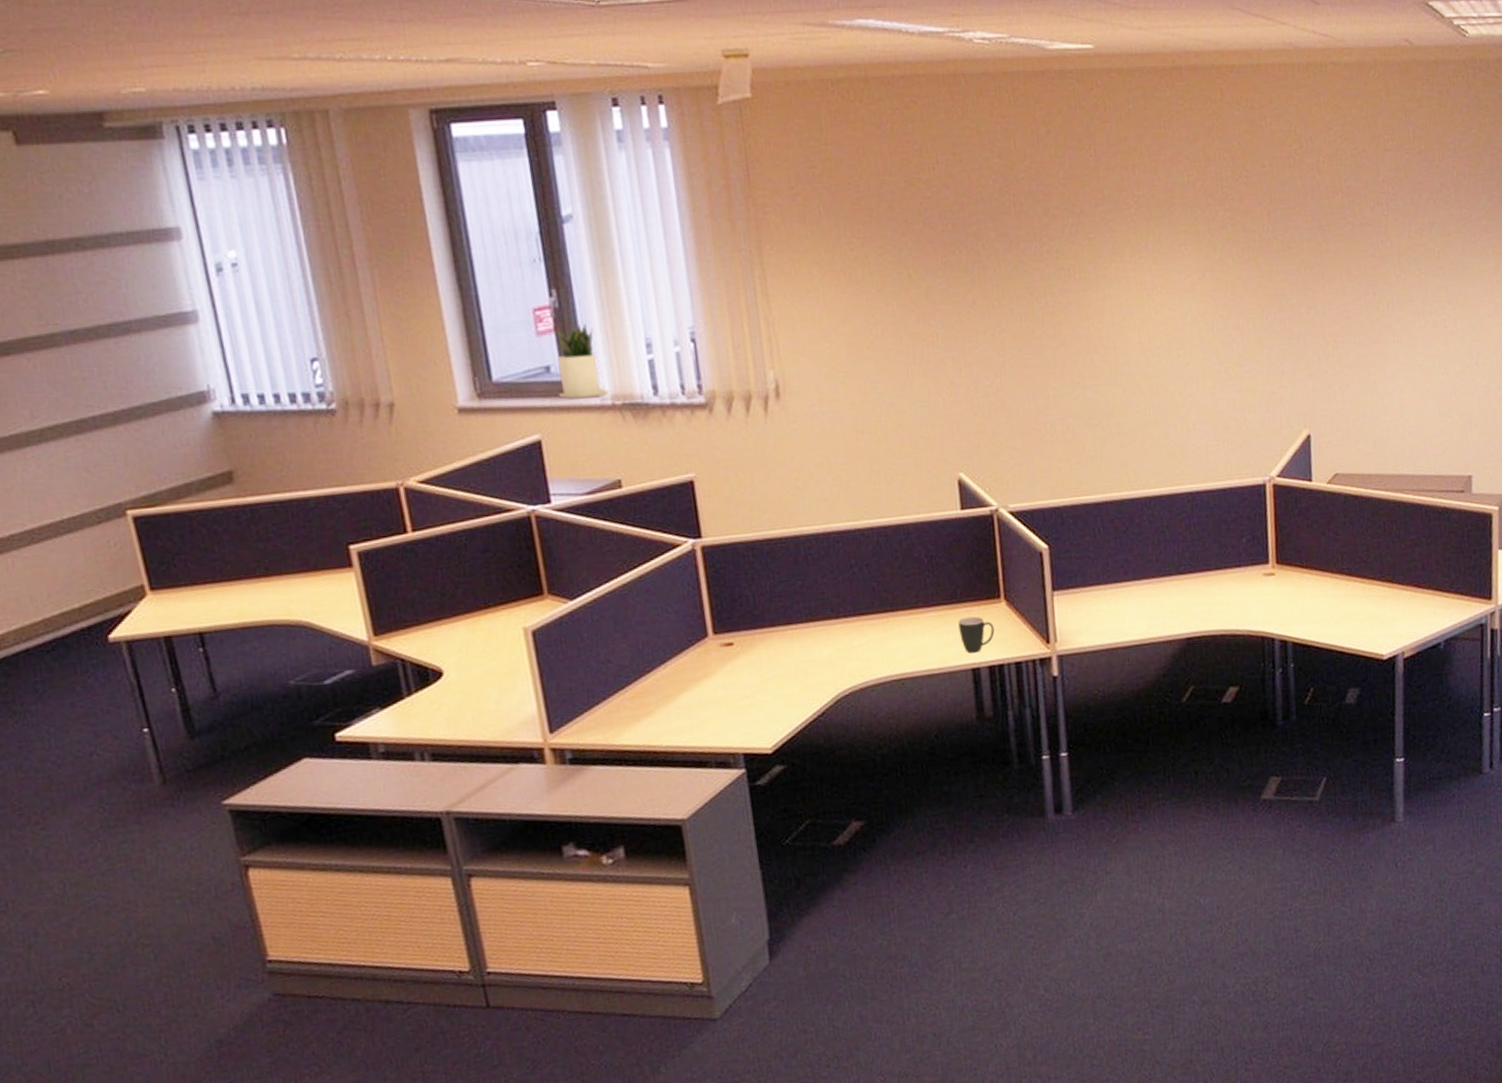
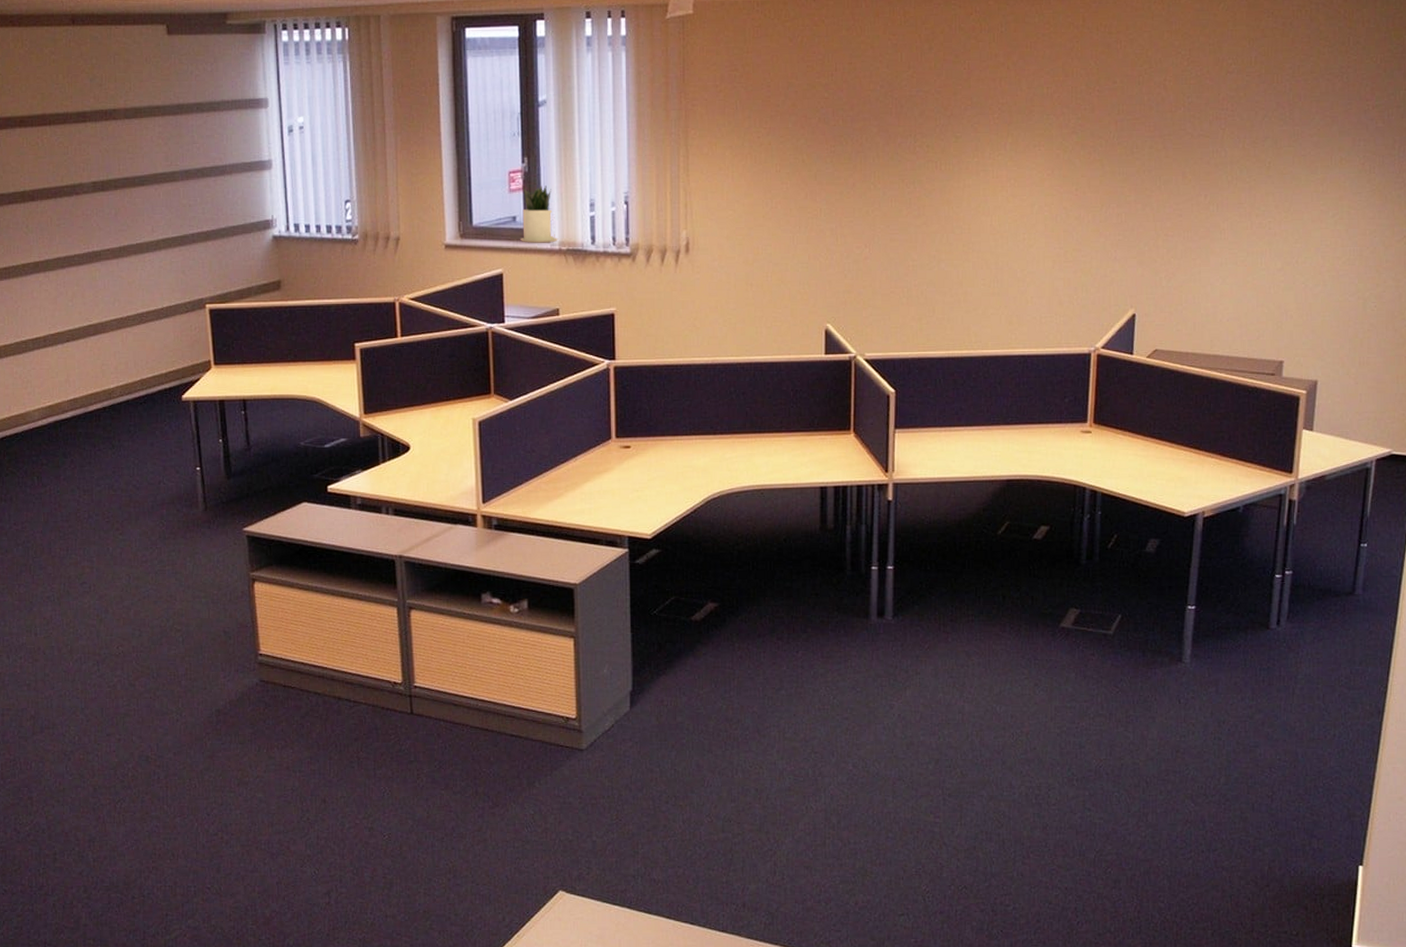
mug: present [958,616,995,653] -> none [813,443,843,474]

